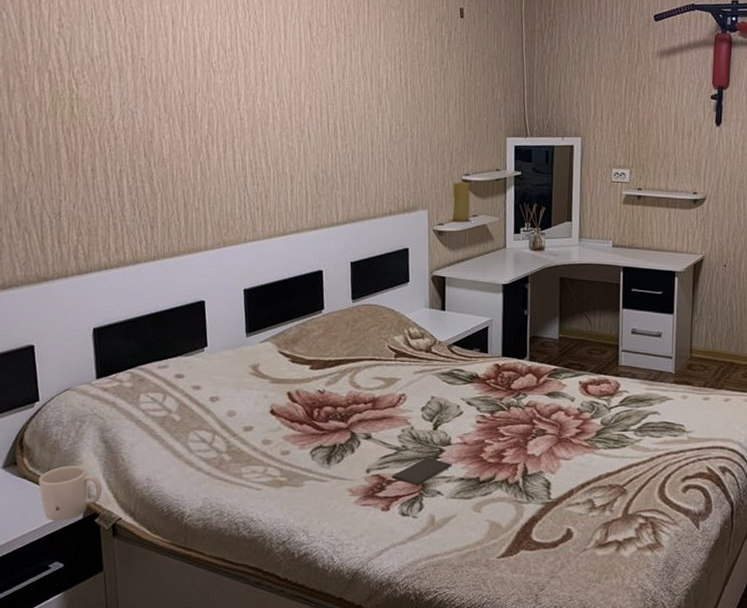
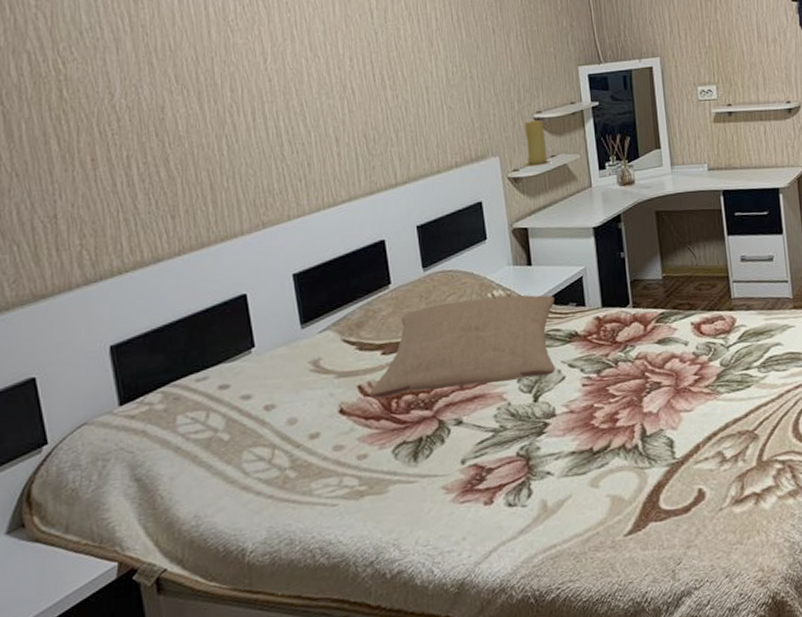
mug: present [38,465,102,522] -> none [55,514,138,589]
pillow: none [296,332,462,409] -> present [369,294,555,399]
smartphone: present [392,457,452,485] -> none [492,434,560,470]

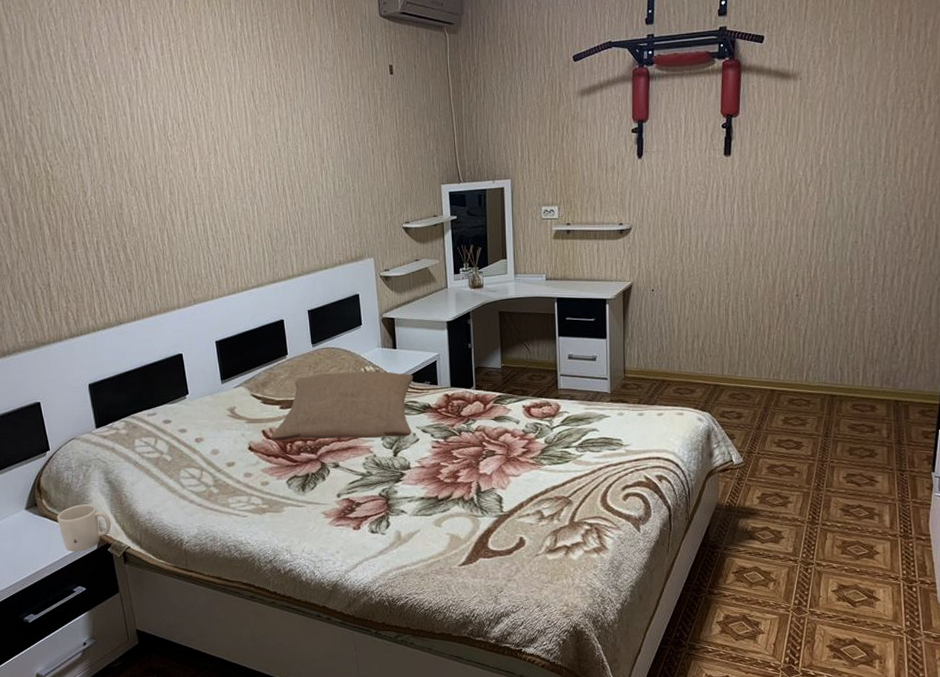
mug: none [55,514,138,589] -> present [57,504,111,552]
candle: present [524,119,551,167] -> none [393,229,415,268]

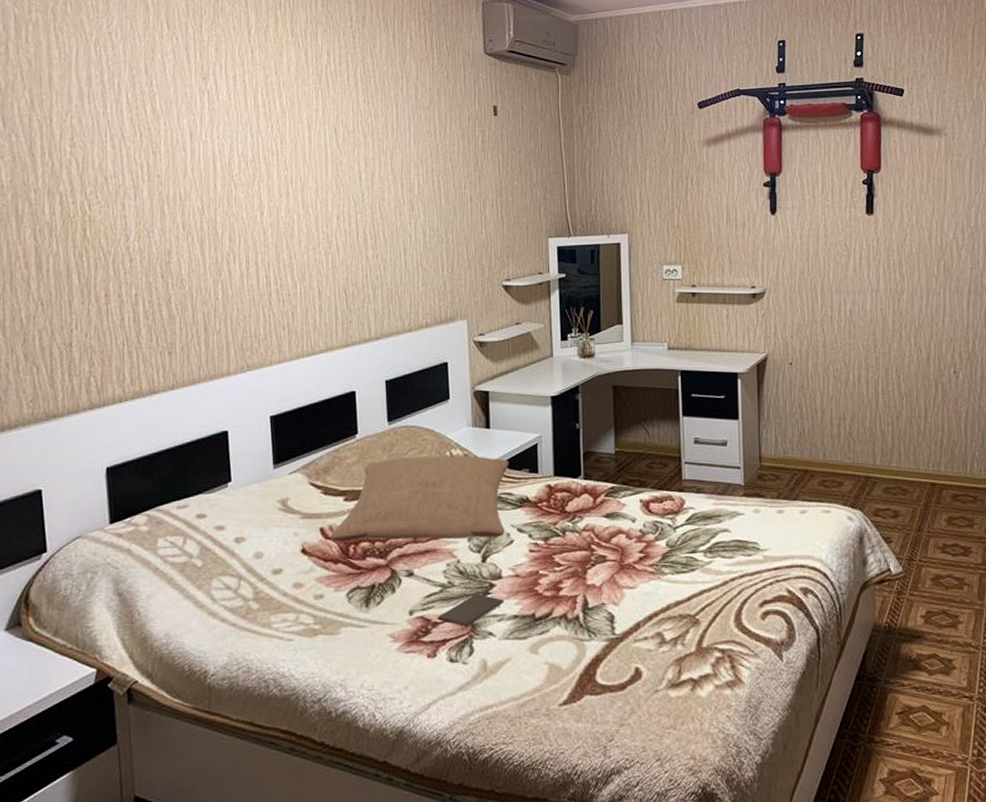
mug: present [57,504,111,552] -> none [45,623,116,689]
smartphone: none [360,480,413,506] -> present [438,593,504,627]

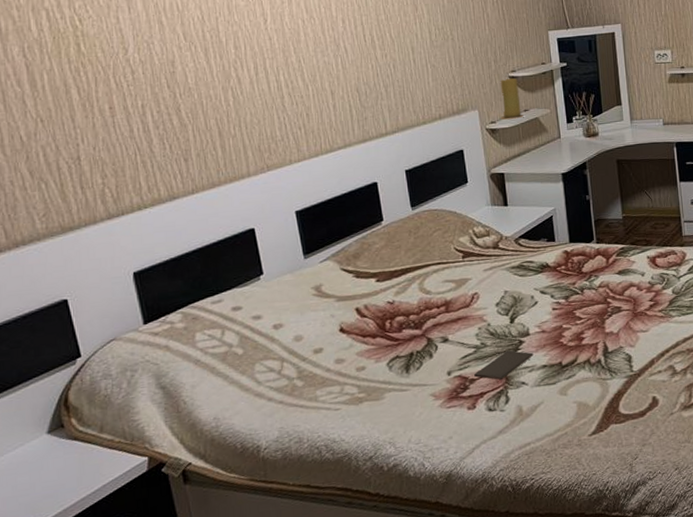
pillow: present [330,456,509,543] -> none [366,231,529,319]
candle: none [490,287,515,332] -> present [500,78,524,120]

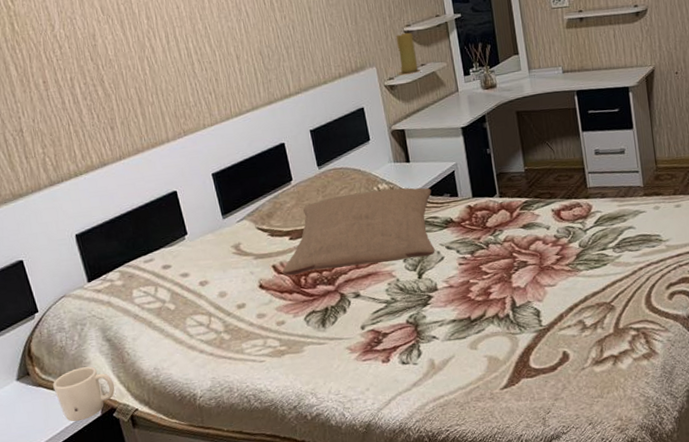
mug: none [92,416,165,479] -> present [53,366,115,422]
pillow: none [366,231,529,319] -> present [282,187,435,276]
smartphone: present [474,350,534,380] -> none [386,305,443,334]

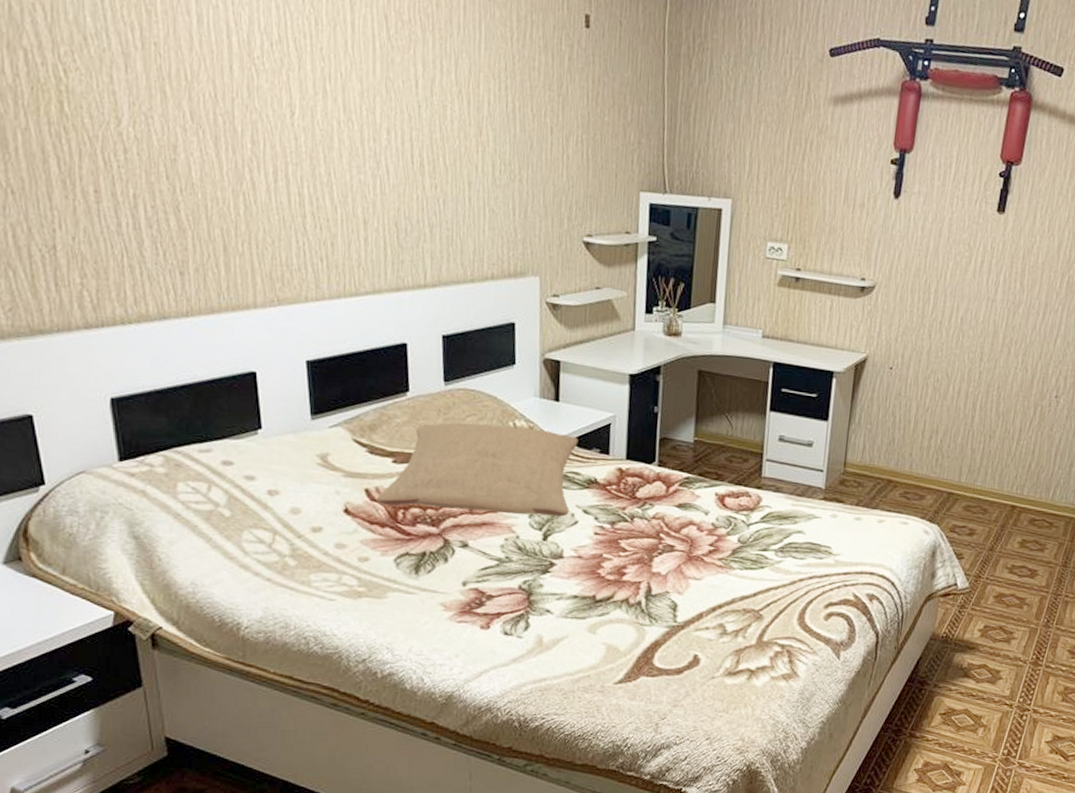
mug: present [53,366,115,422] -> none [52,564,134,629]
candle: present [396,32,421,75] -> none [565,243,594,297]

